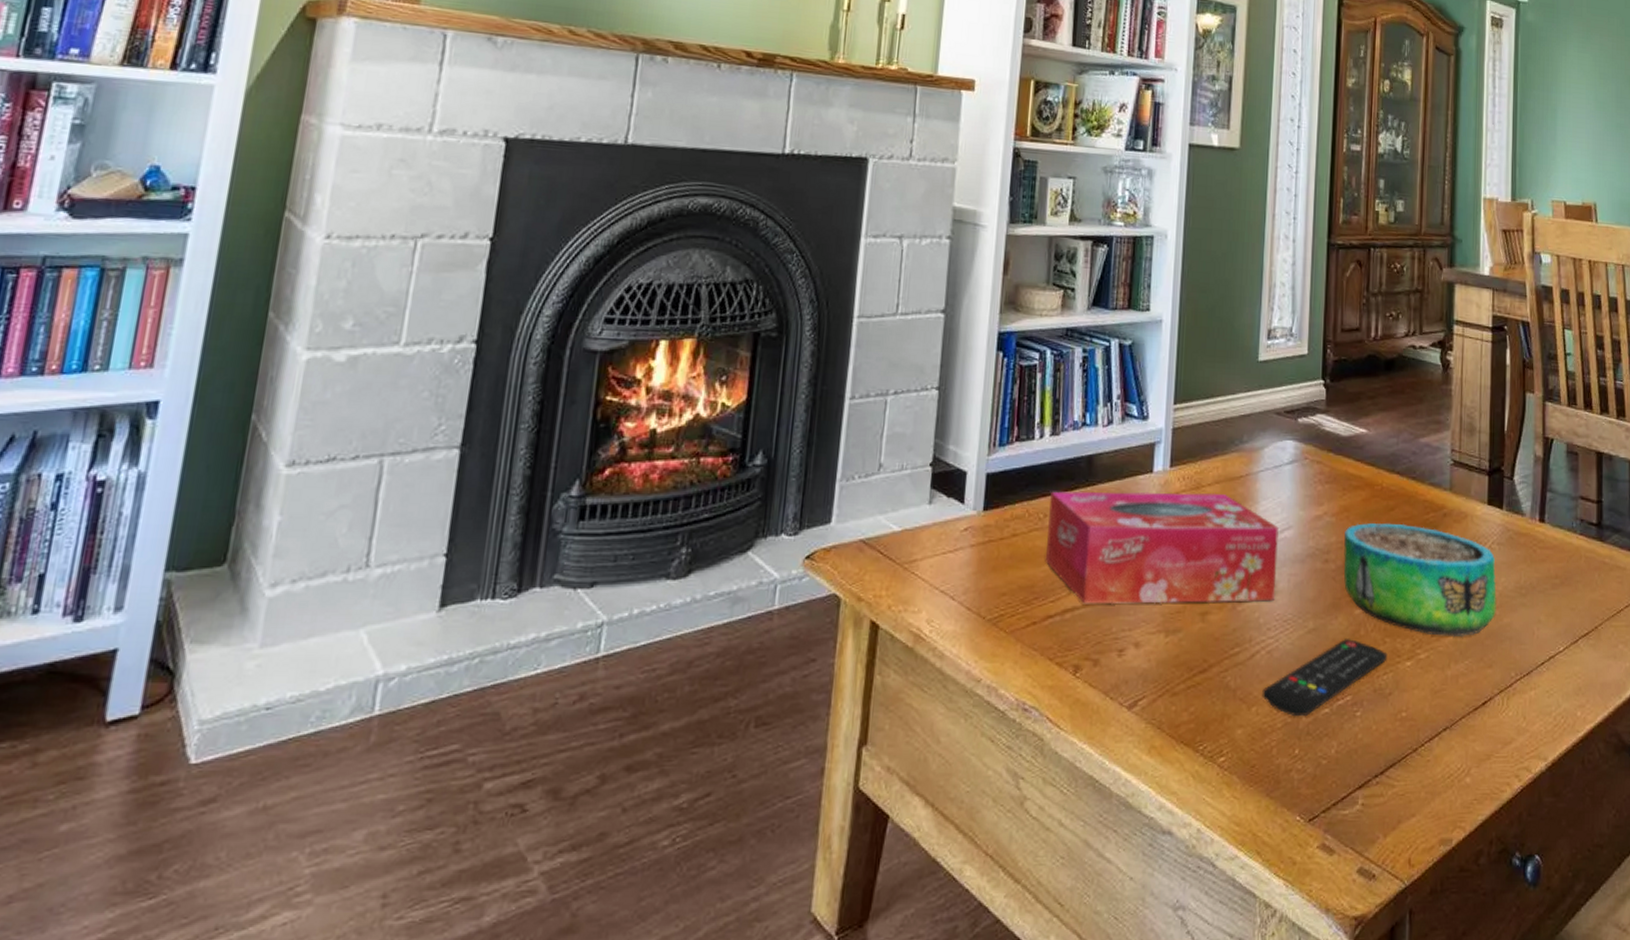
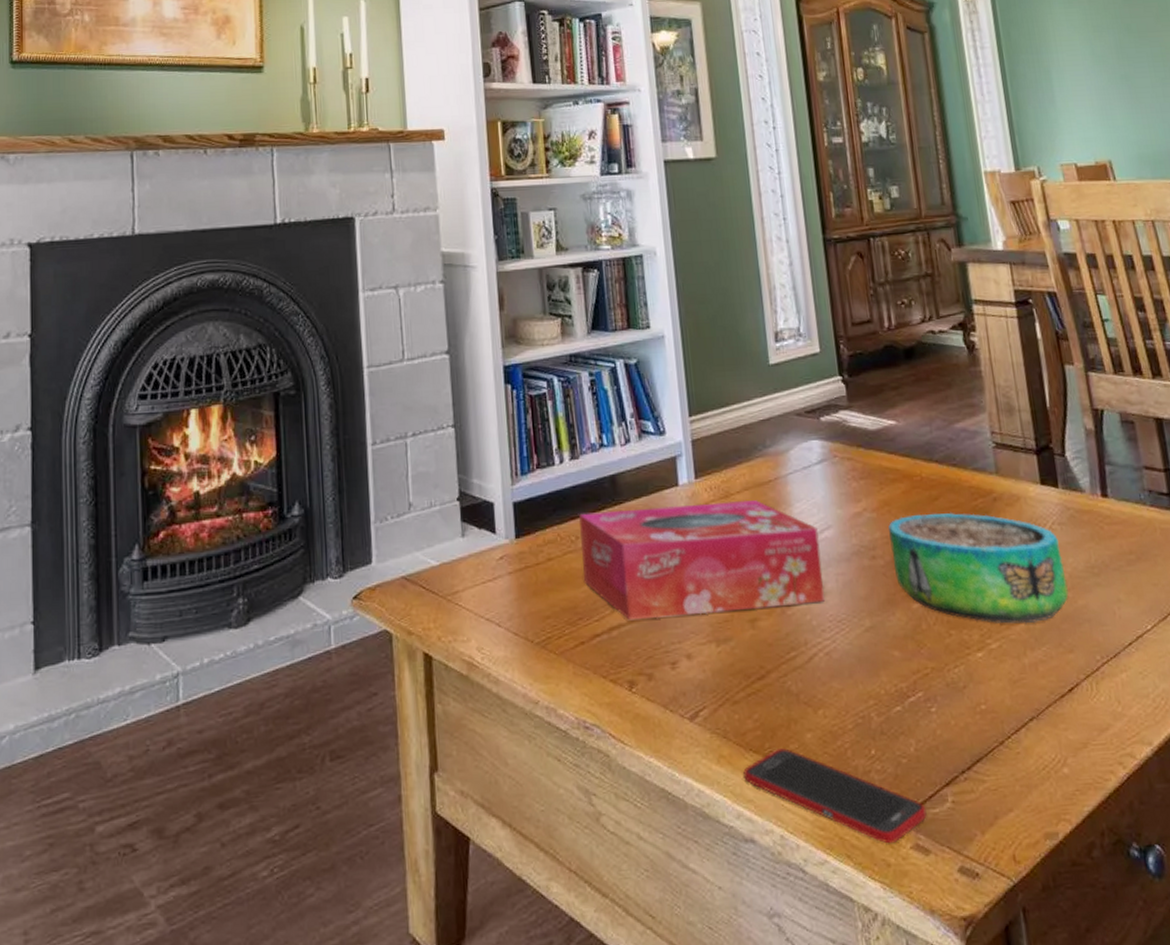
cell phone: none [1170,743,1337,842] -> present [742,748,927,844]
remote control: present [1262,639,1387,717] -> none [826,634,956,717]

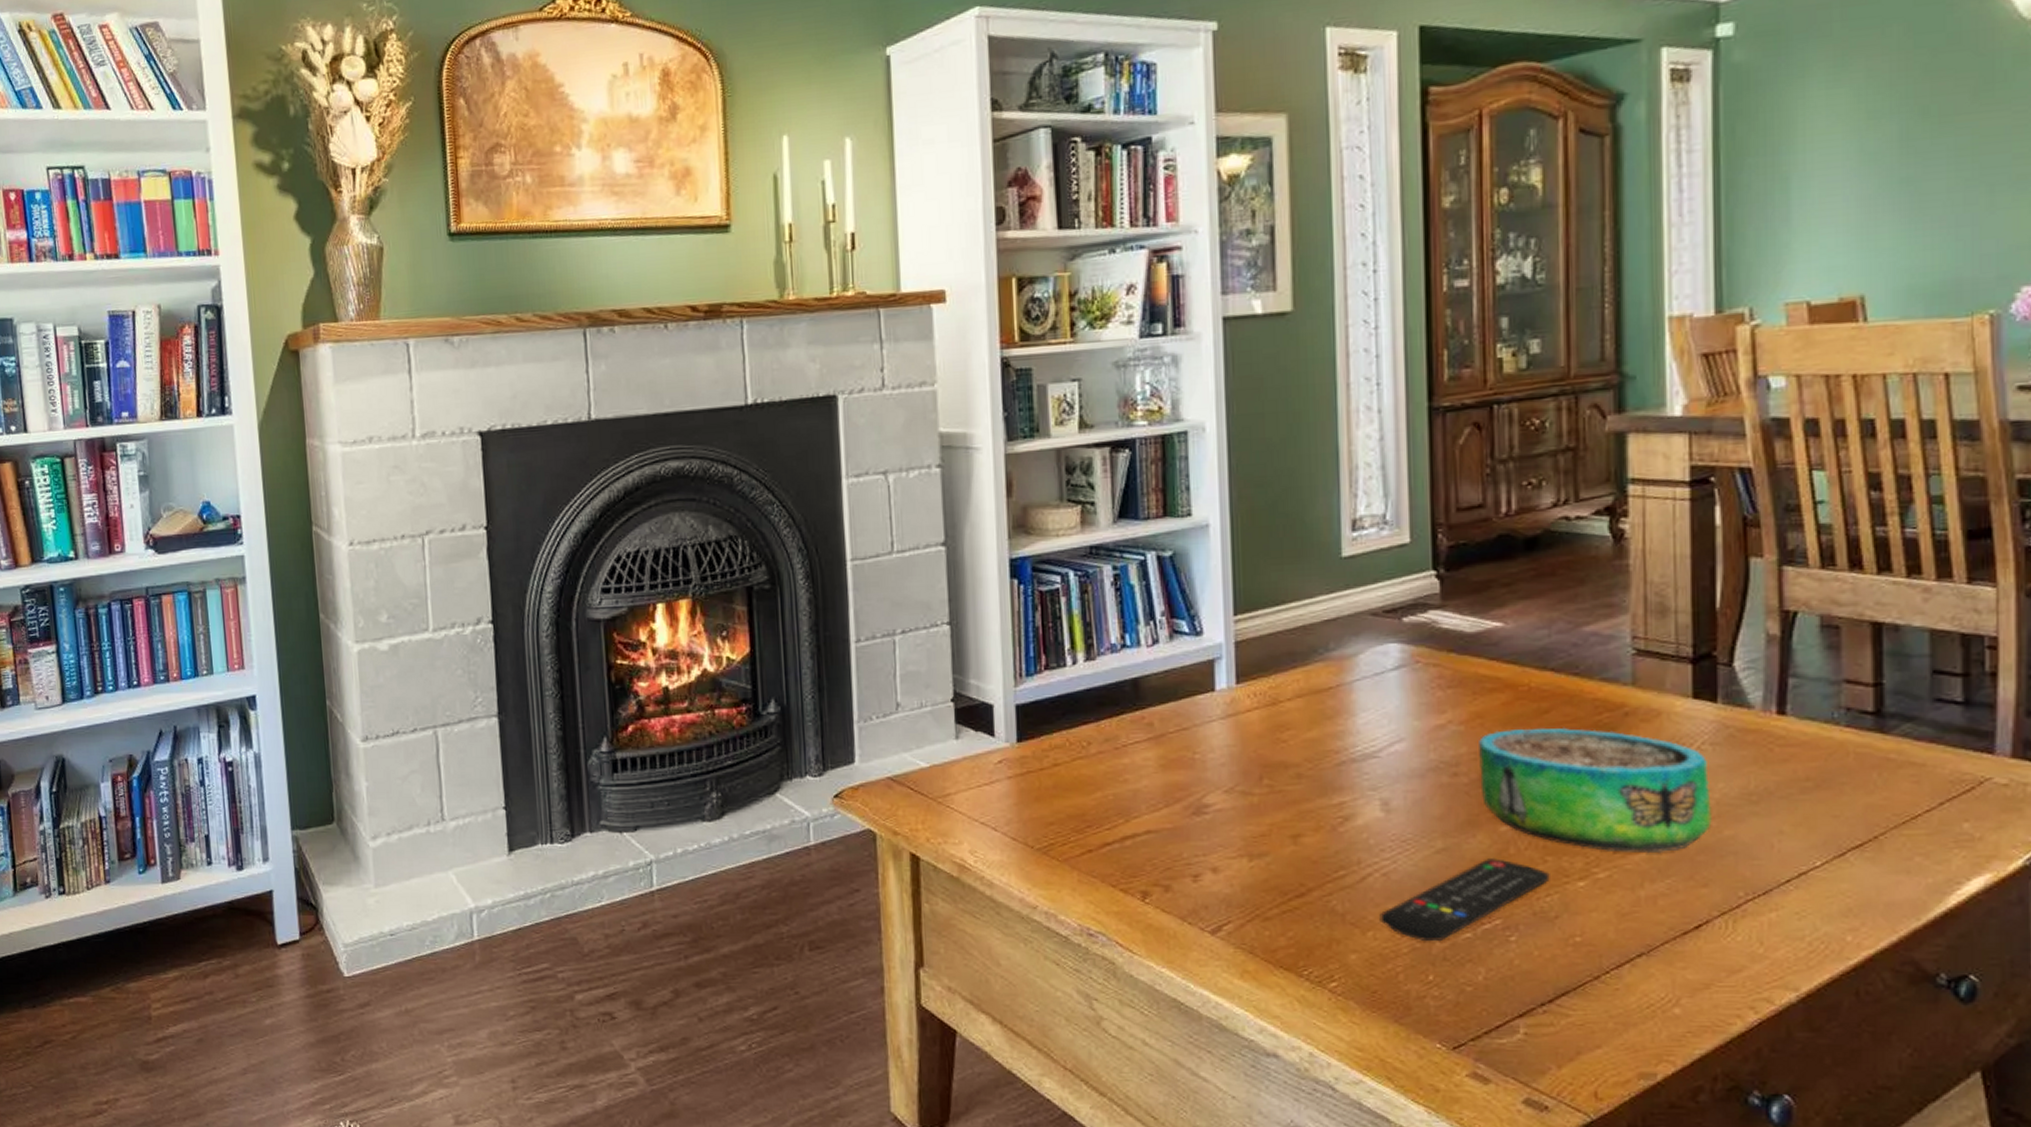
tissue box: present [578,499,825,621] -> none [1091,707,1388,831]
cell phone: present [742,748,927,844] -> none [1269,968,1491,1070]
remote control: none [826,634,956,717] -> present [1379,859,1550,942]

